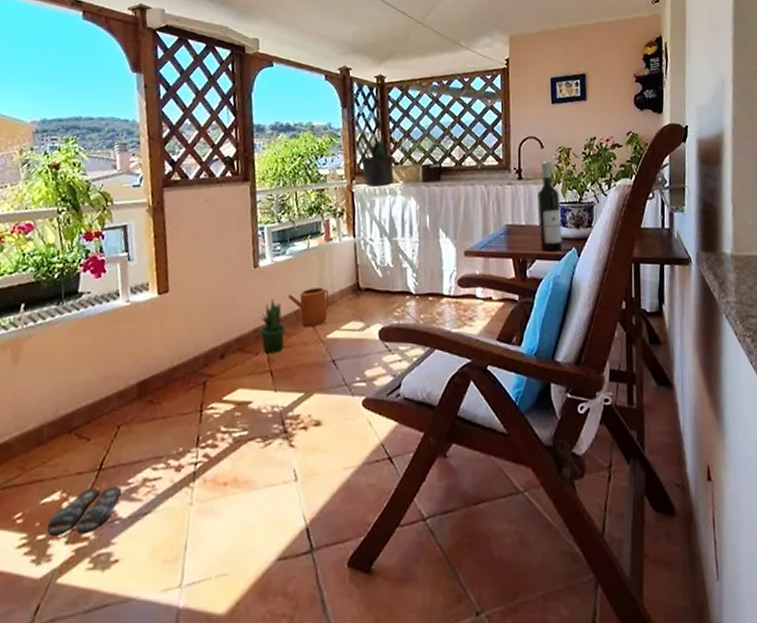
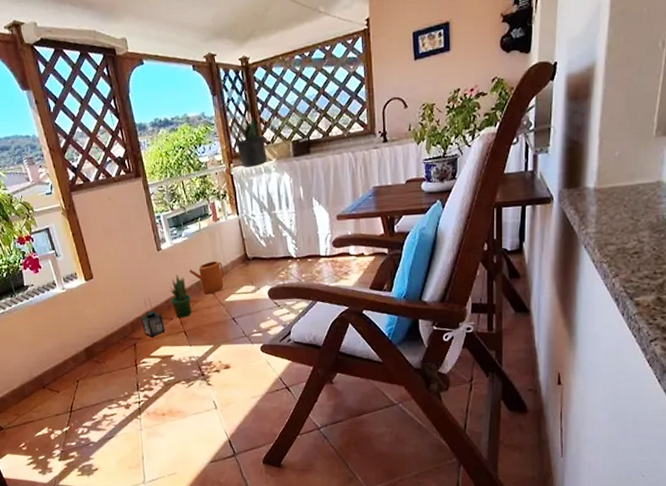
slippers: present [47,486,121,535] -> none [44,421,89,456]
lantern: none [218,324,247,376] -> present [140,298,165,338]
bottle: present [537,161,562,251] -> none [402,120,427,206]

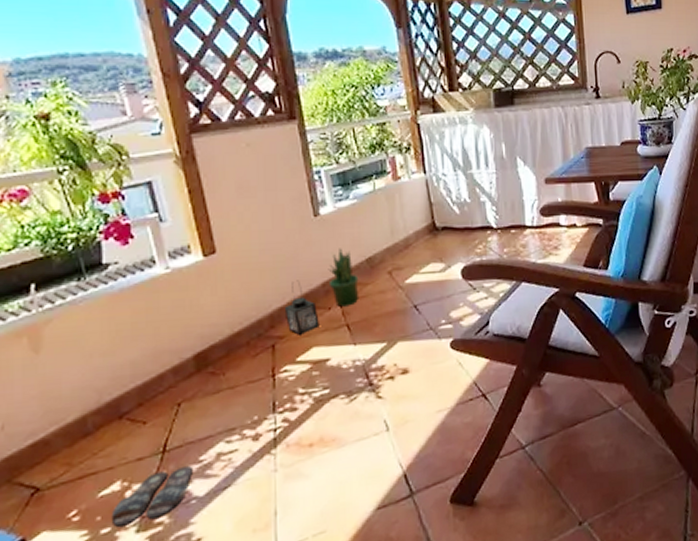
slippers: none [44,421,89,456] -> present [111,465,193,527]
watering can: present [189,261,224,295] -> none [358,231,404,275]
planter: present [231,116,268,169] -> none [419,56,464,117]

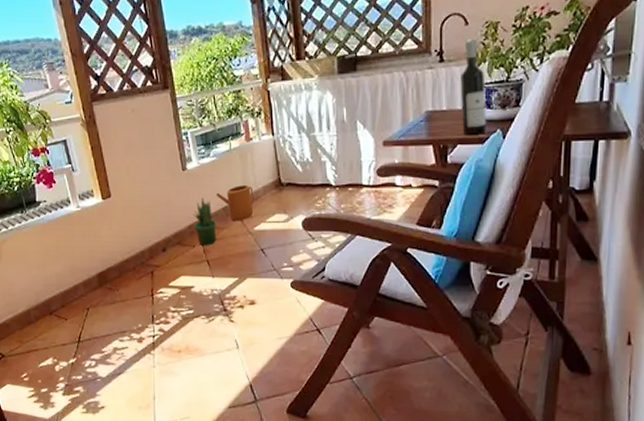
slippers: present [111,465,193,527] -> none [47,353,98,389]
lantern: present [284,280,320,335] -> none [160,222,186,266]
watering can: none [358,231,404,275] -> present [216,185,254,221]
bottle: none [616,77,644,171] -> present [460,39,486,135]

